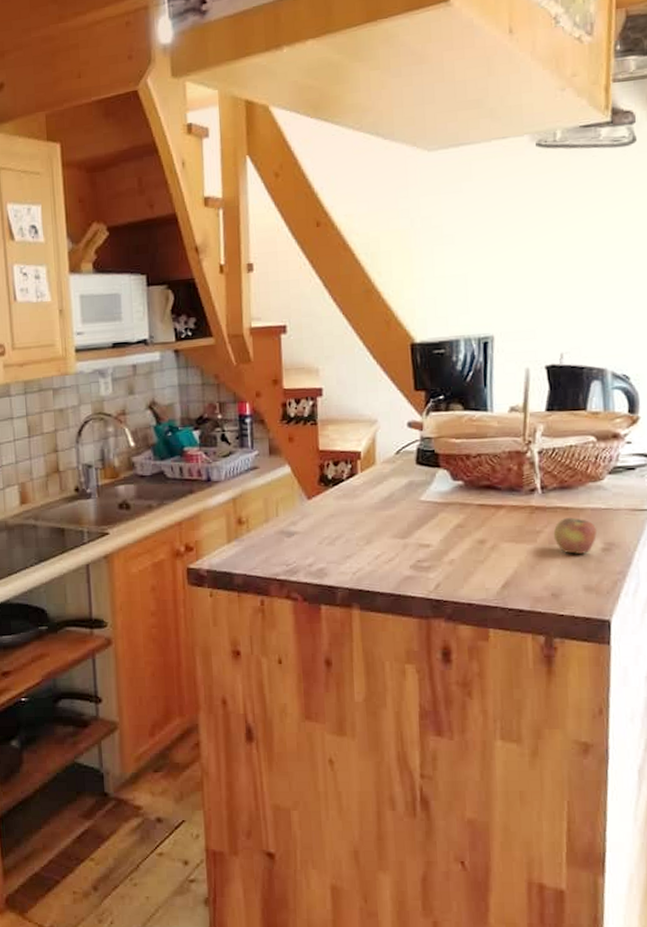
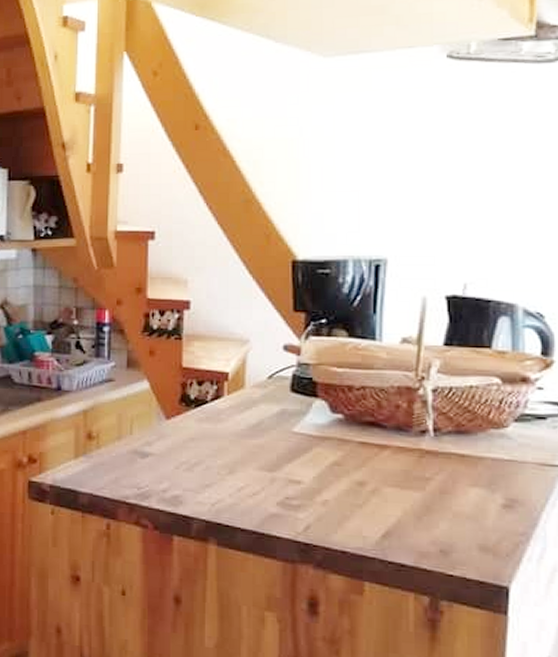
apple: present [553,517,596,554] -> none [445,465,497,508]

